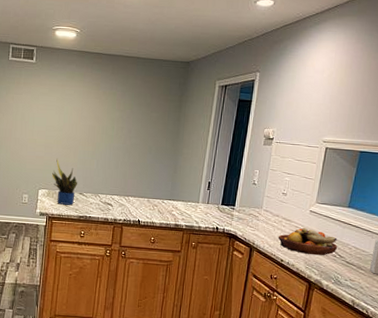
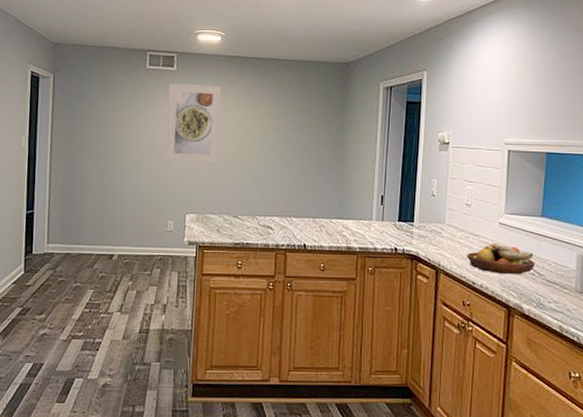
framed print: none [23,74,75,147] -> present [165,83,222,164]
potted plant: present [52,158,78,205] -> none [201,177,232,231]

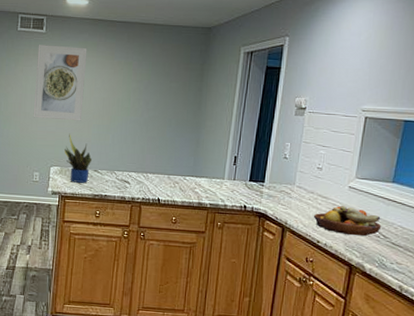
potted plant: none [201,177,232,231] -> present [64,133,93,183]

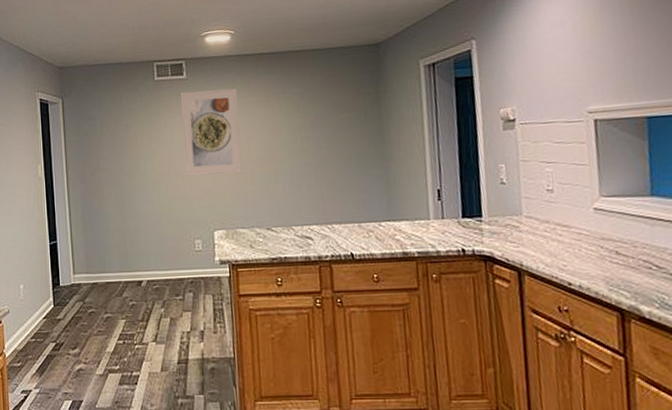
potted plant: present [64,133,93,183] -> none [228,189,263,247]
fruit bowl: present [313,205,382,237] -> none [555,233,651,271]

